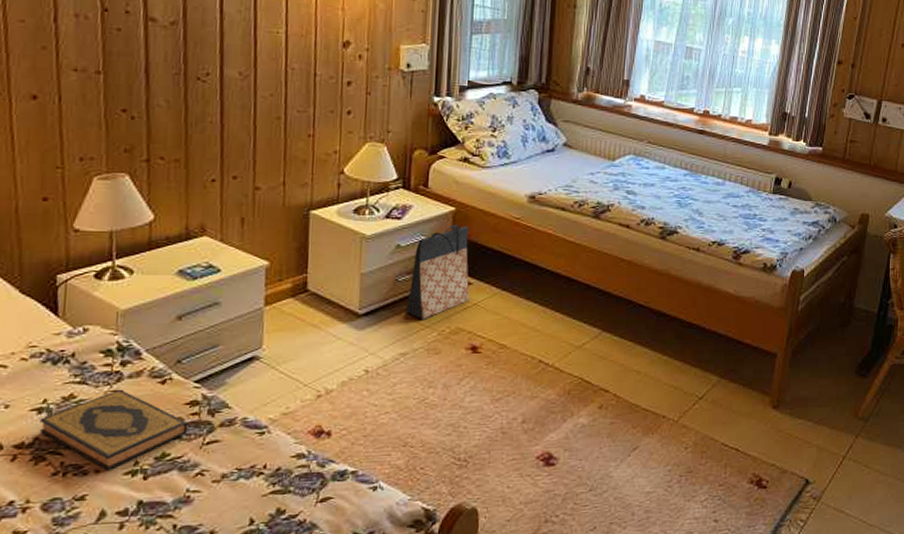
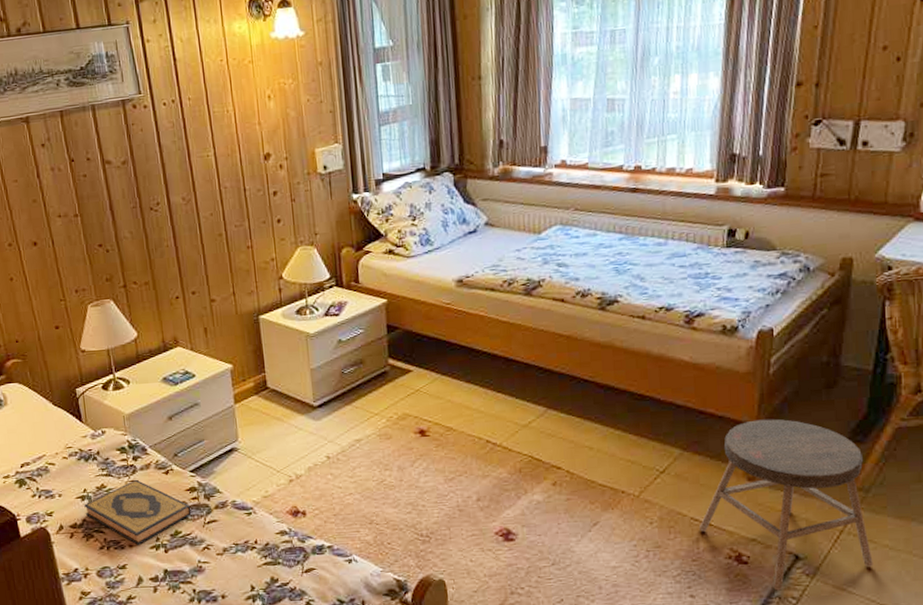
bag: present [404,224,470,319] -> none [354,315,412,408]
stool: none [727,351,867,514] -> present [698,419,873,591]

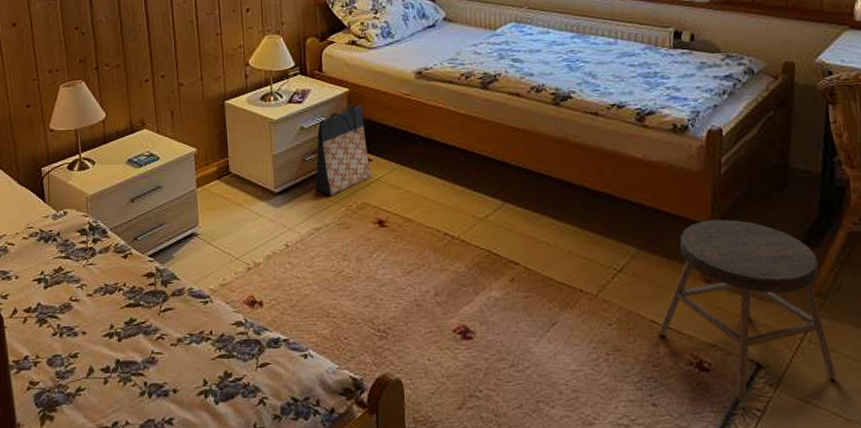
hardback book: present [84,479,192,545] -> none [40,262,148,332]
bag: none [354,315,412,408] -> present [314,104,372,196]

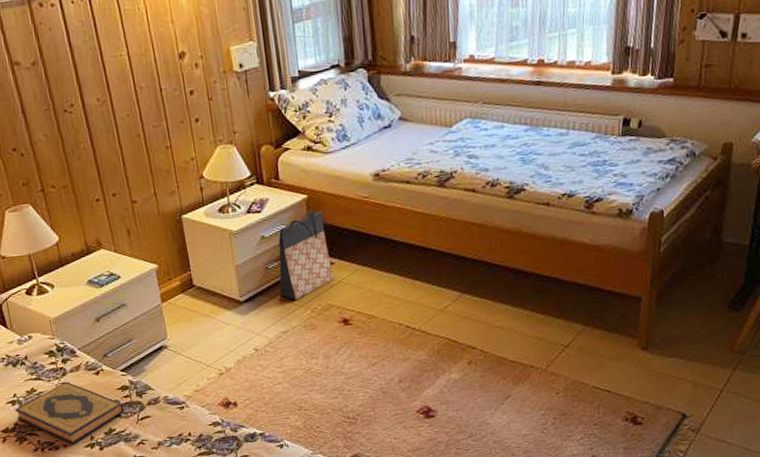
hardback book: none [40,262,148,332] -> present [15,381,125,445]
stool: present [658,219,837,402] -> none [599,293,748,446]

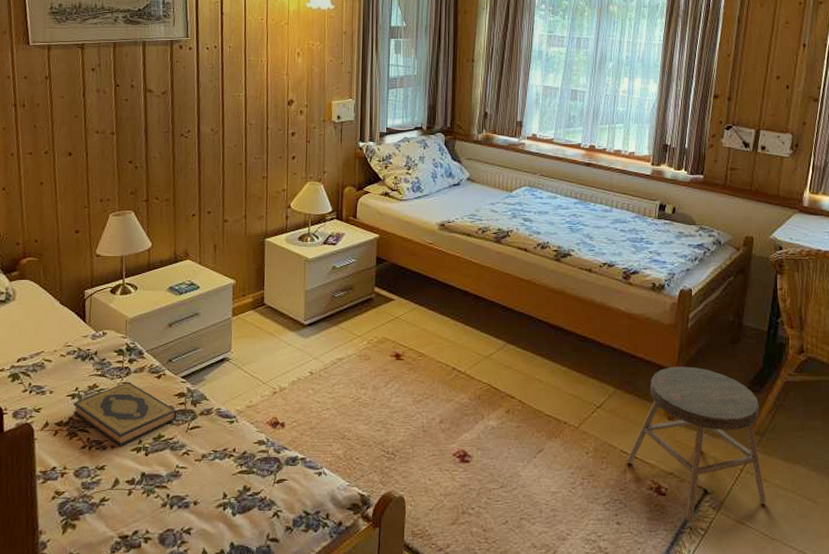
bag: present [278,210,334,300] -> none [340,249,393,330]
stool: none [599,293,748,446] -> present [626,366,767,522]

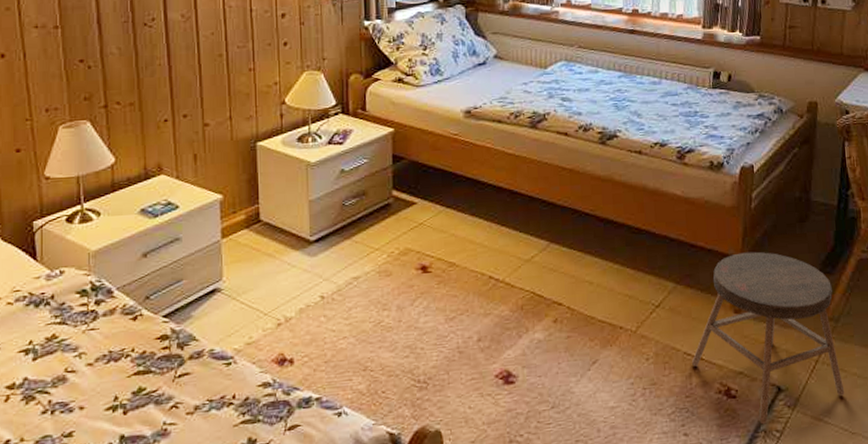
hardback book: present [73,381,177,446] -> none [27,327,160,407]

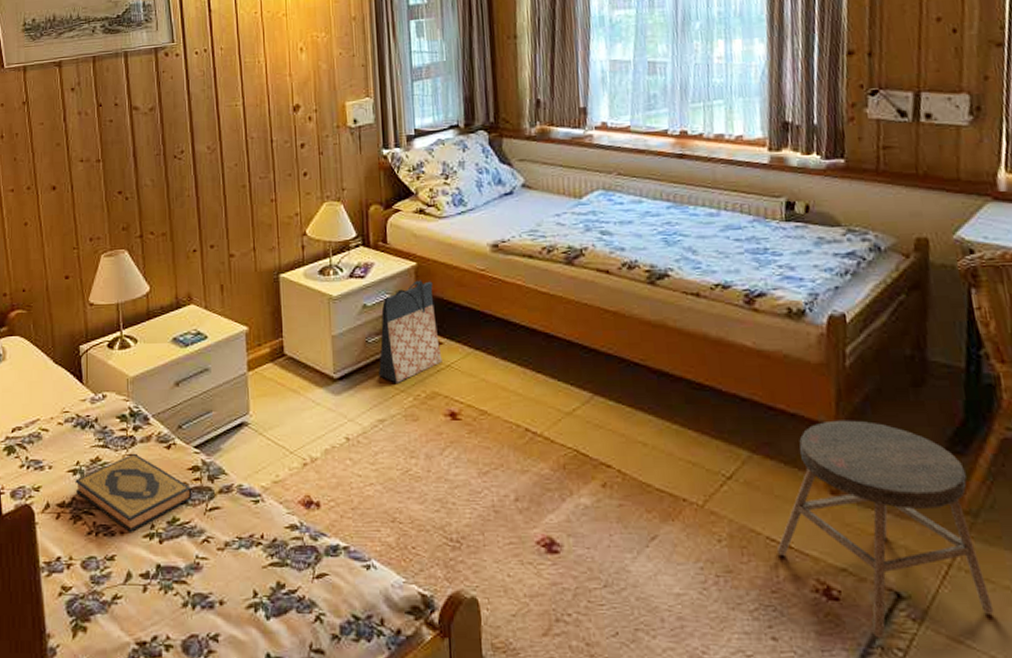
hardback book: none [27,327,160,407] -> present [75,453,193,532]
bag: none [354,145,416,242] -> present [378,280,442,383]

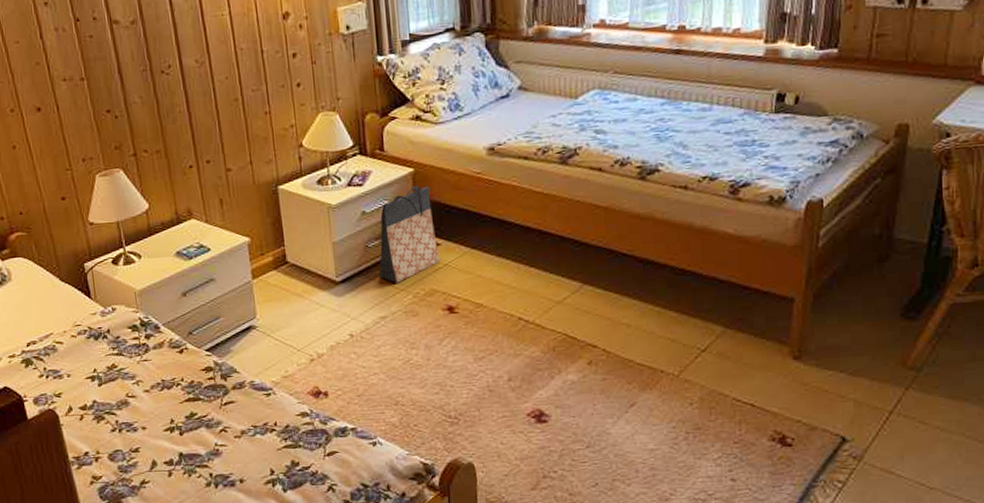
hardback book: present [75,453,193,532] -> none [94,358,208,427]
stool: present [776,420,994,639] -> none [741,294,924,474]

